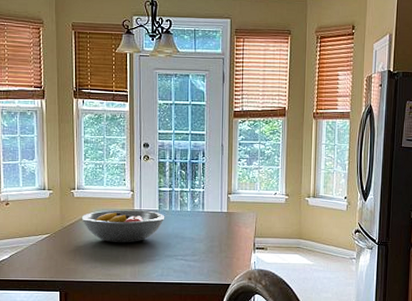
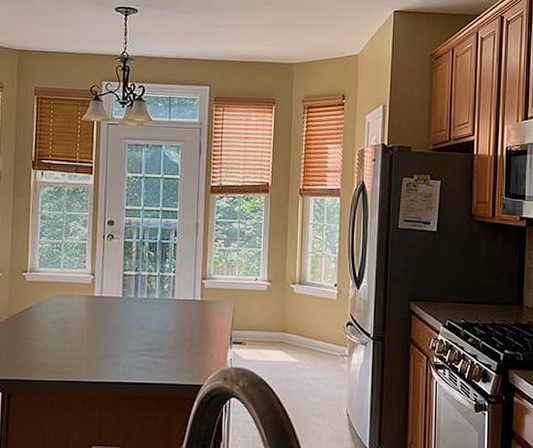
fruit bowl: present [81,210,165,243] -> none [32,296,130,335]

